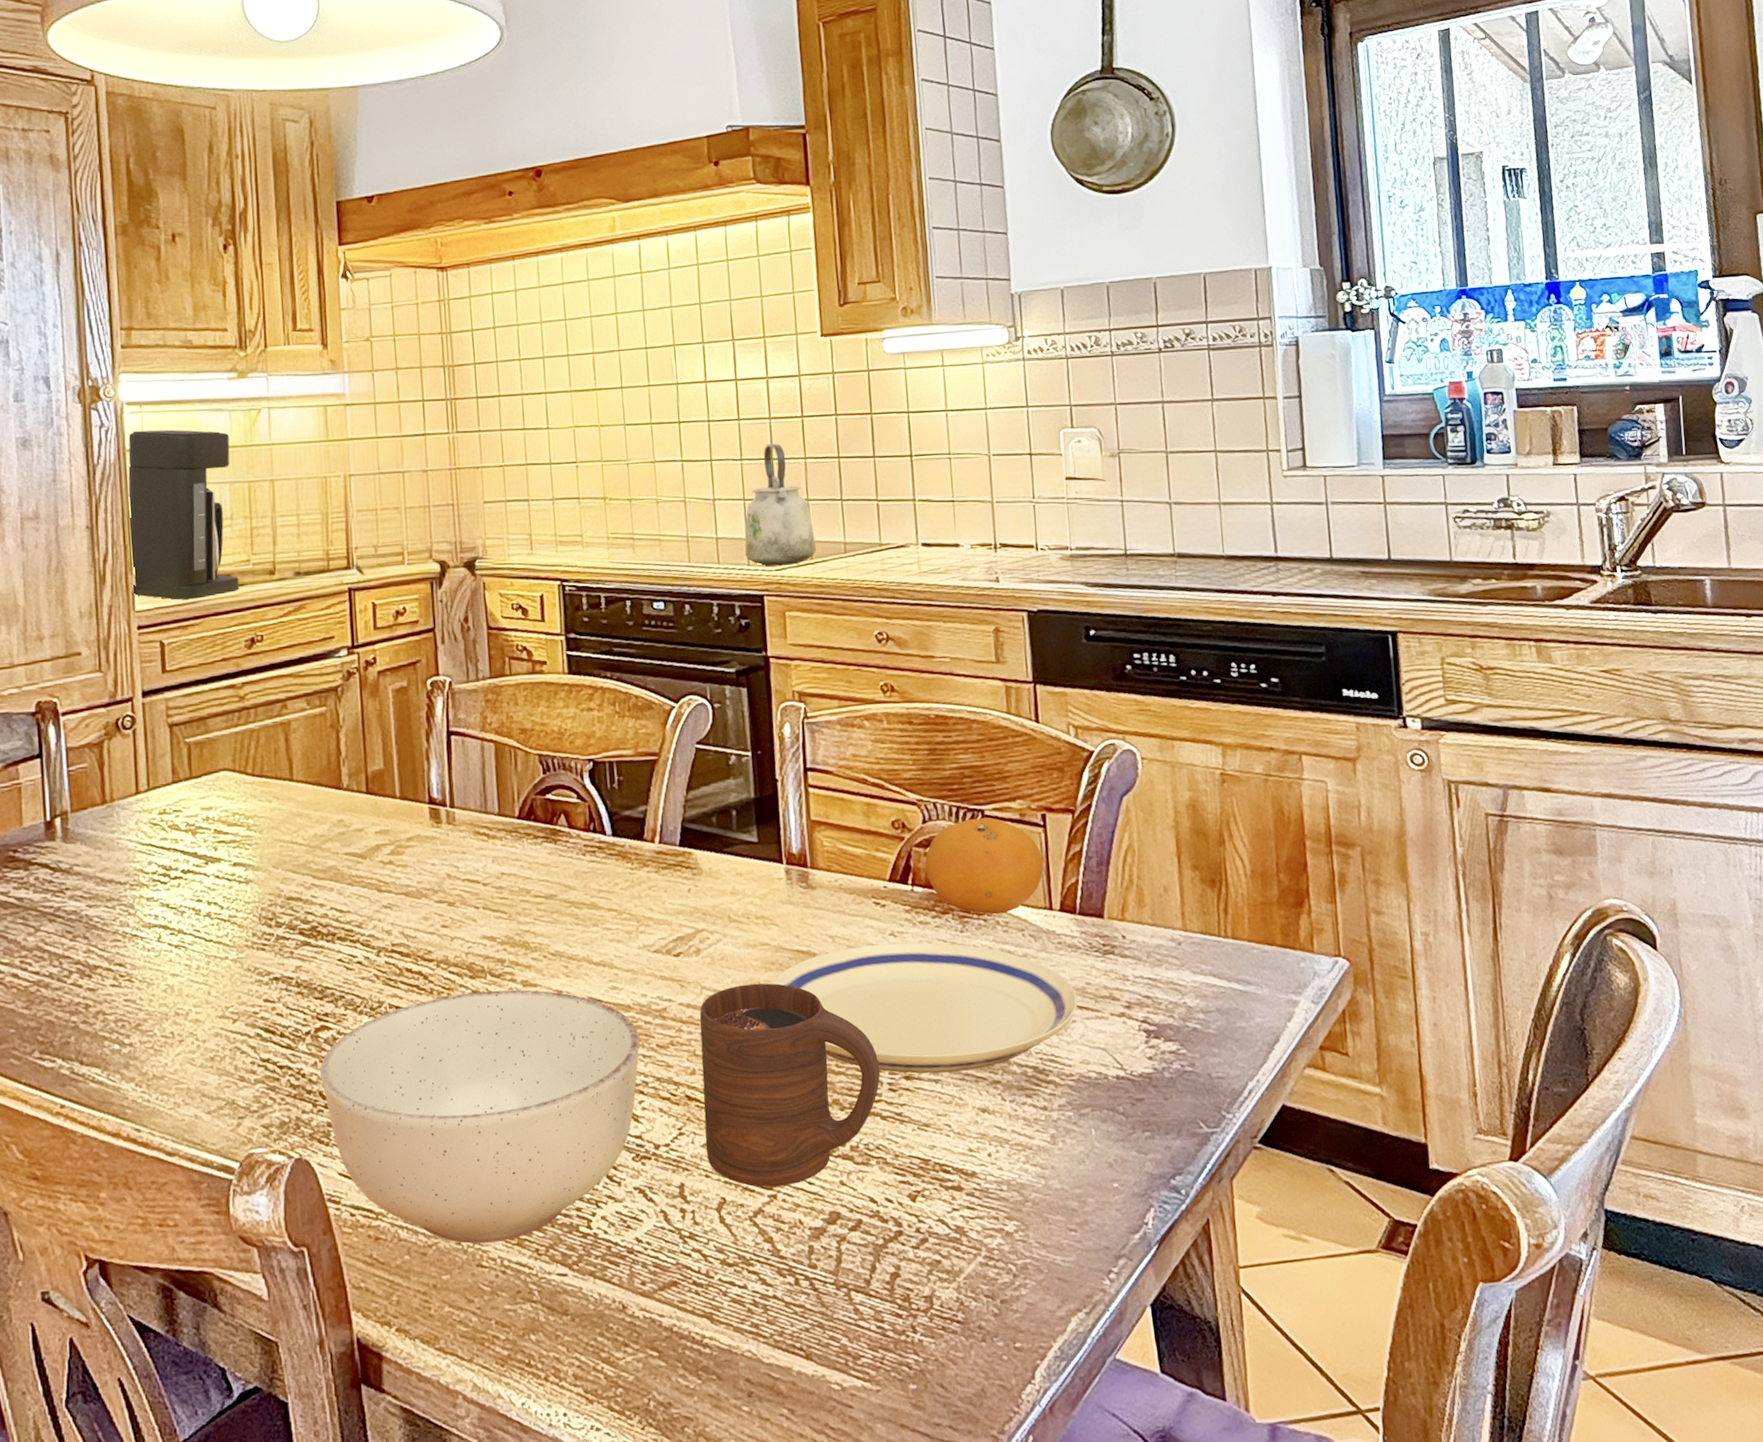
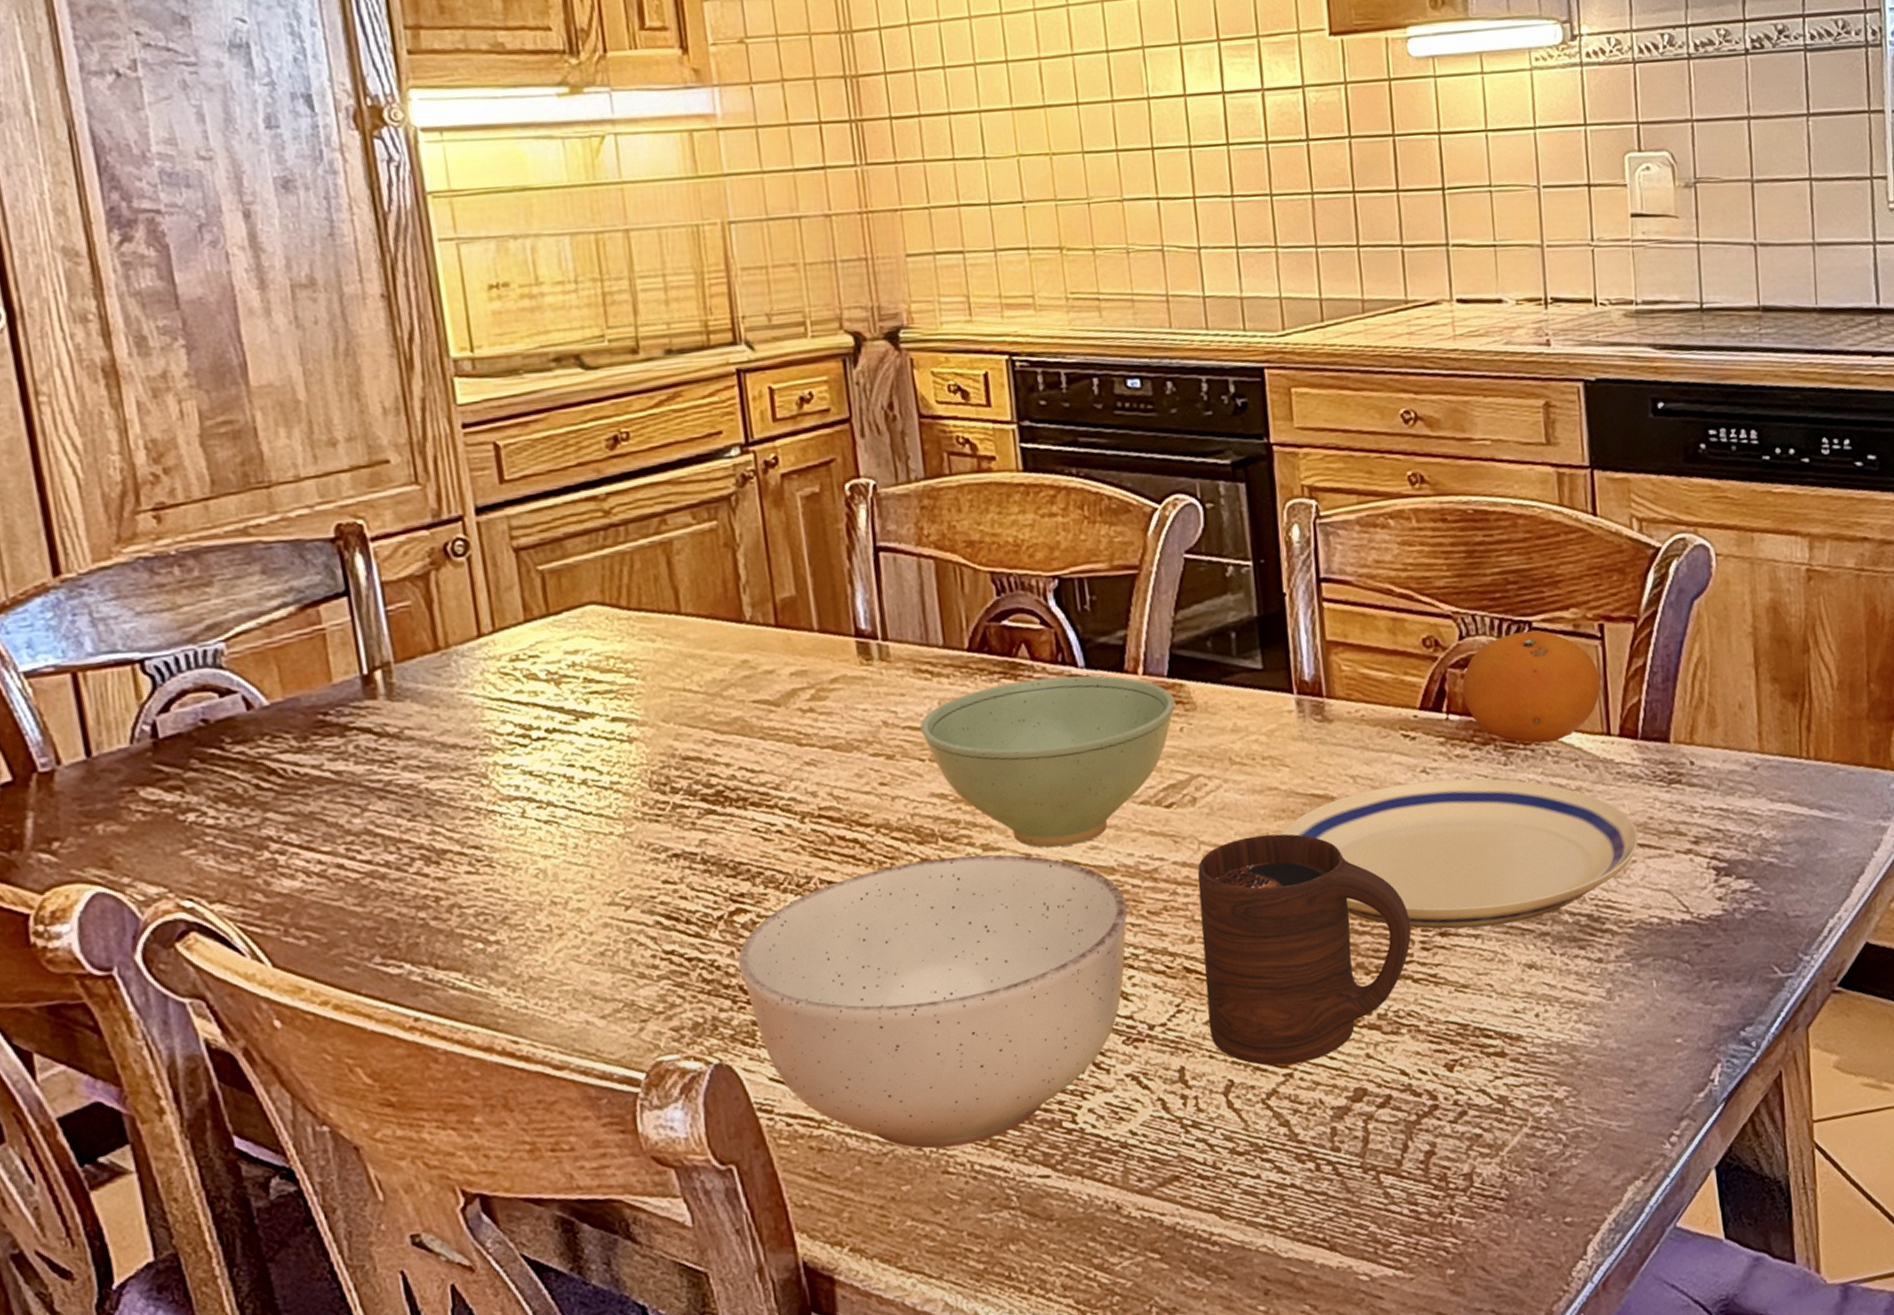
coffee maker: present [128,429,240,600] -> none [428,164,594,389]
bowl: none [476,842,685,987] -> present [920,675,1176,848]
kettle: present [744,443,816,566] -> none [1238,174,1327,331]

